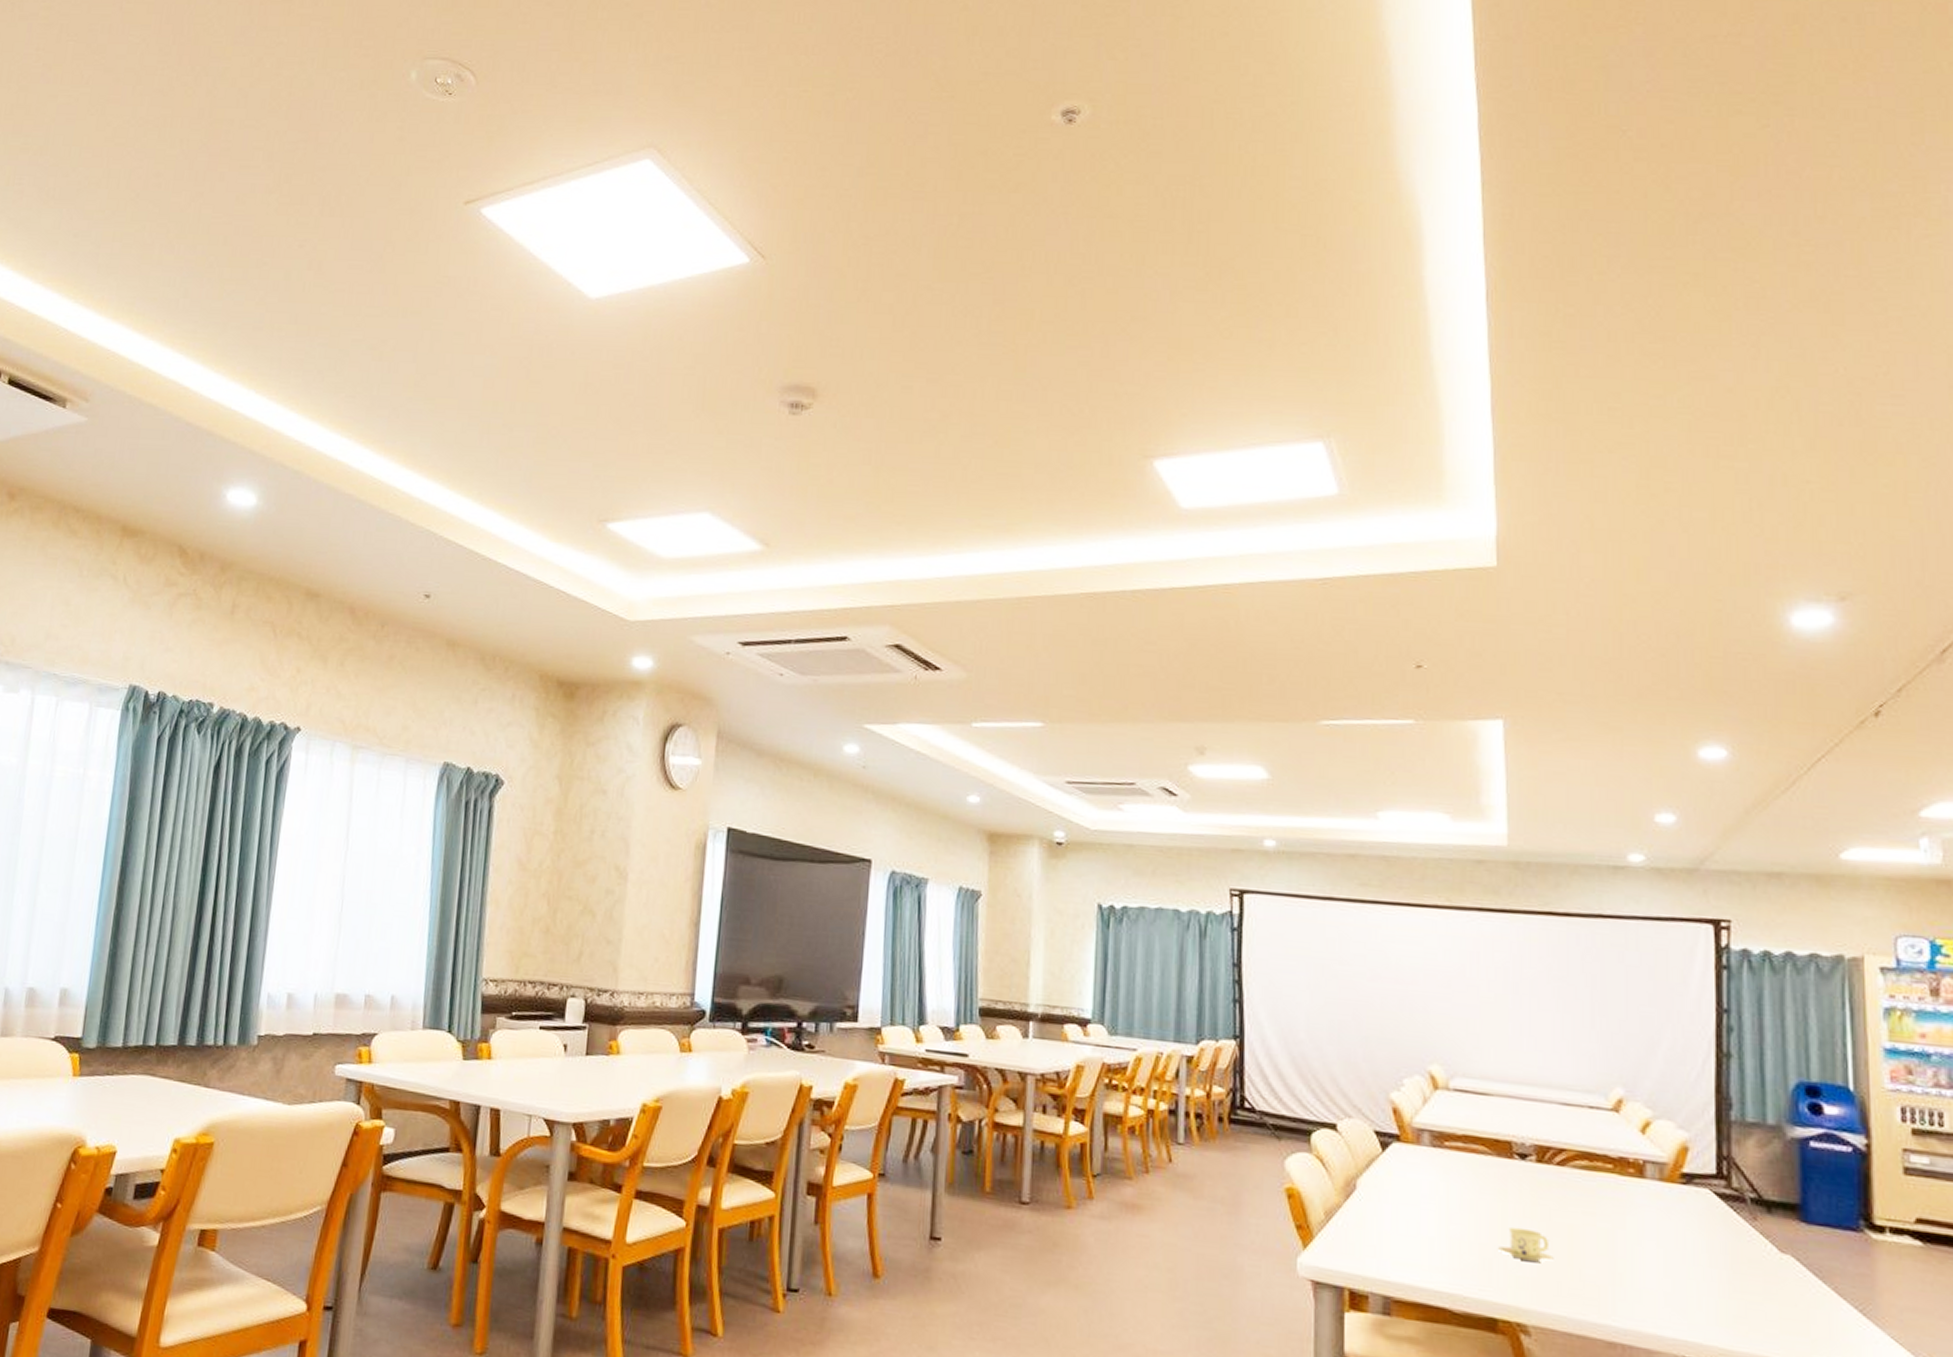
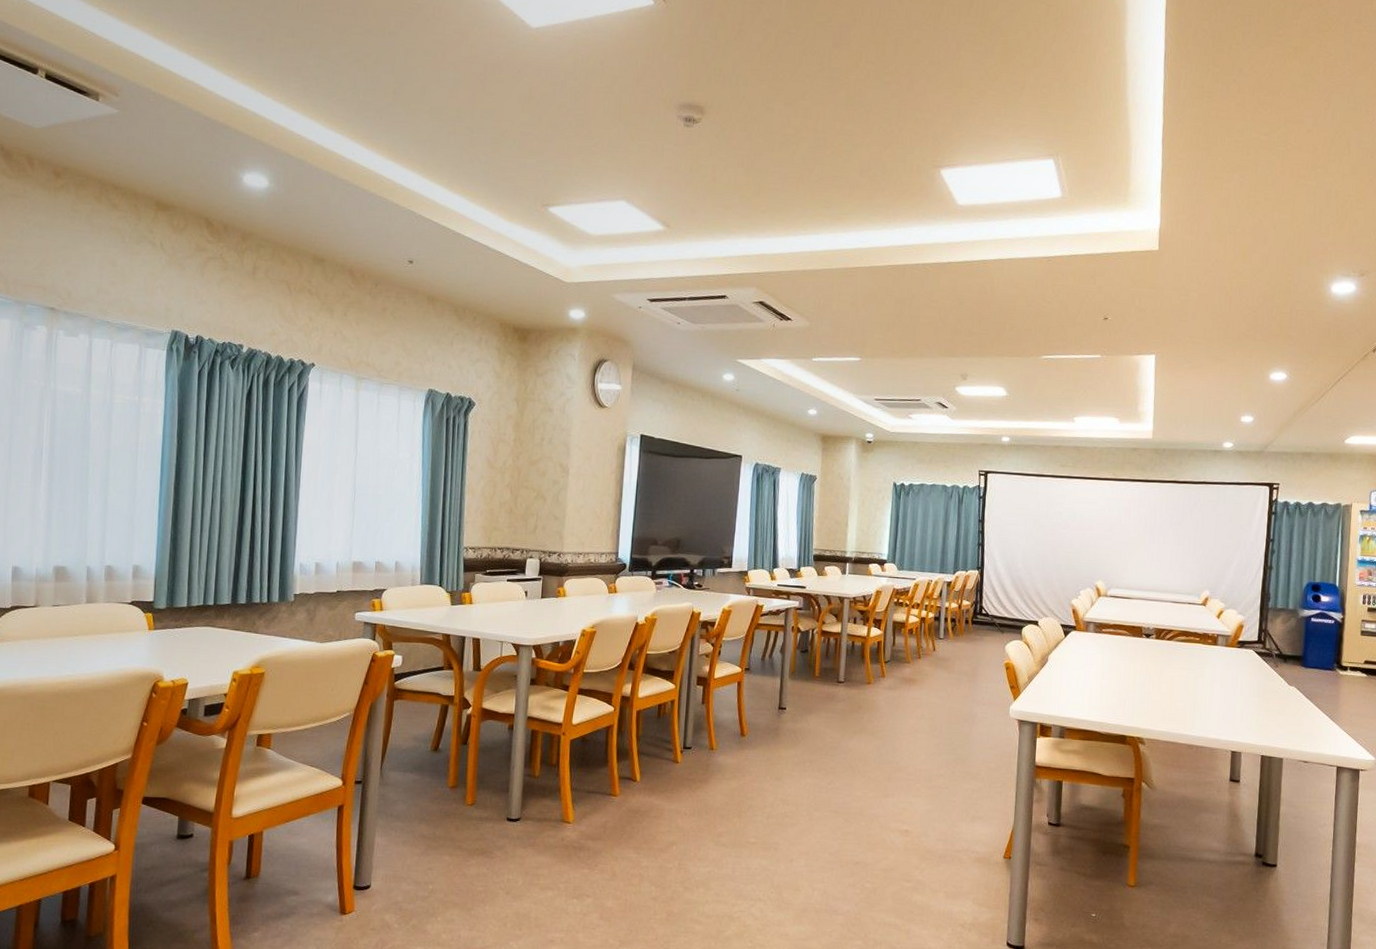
cup and saucer: present [1497,1226,1554,1262] -> none [1129,679,1162,700]

